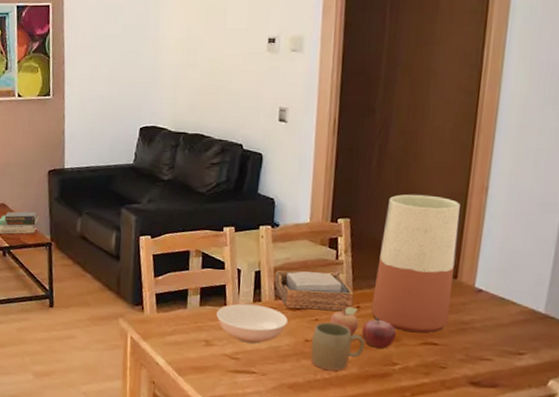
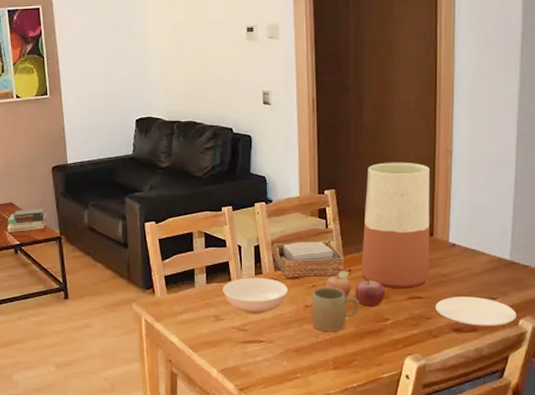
plate: none [451,347,546,385] -> present [435,297,516,327]

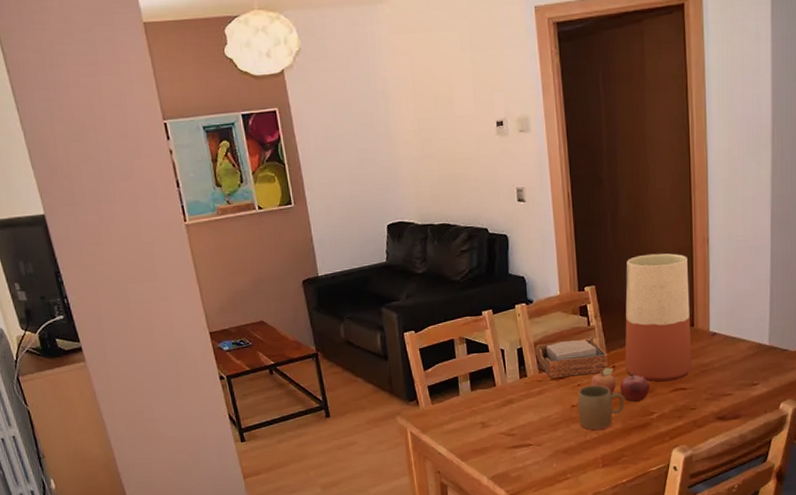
books: present [7,208,48,232] -> none [259,324,301,353]
bowl: present [222,277,288,314] -> none [487,380,553,418]
plate: present [435,297,516,327] -> none [698,384,777,413]

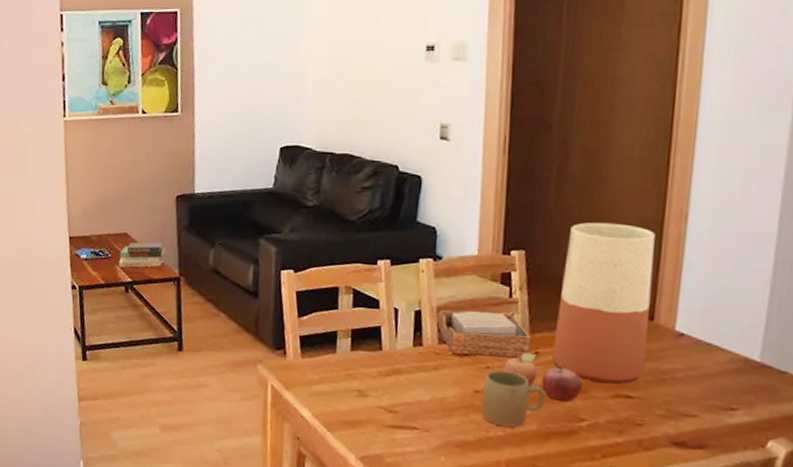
books: none [259,324,301,353] -> present [119,241,167,268]

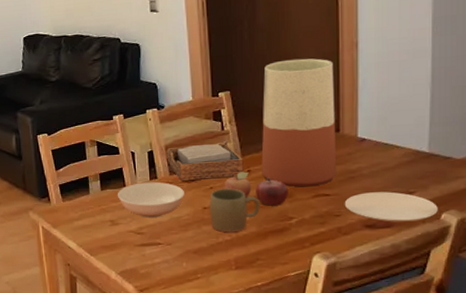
bowl: none [370,348,454,395] -> present [117,182,184,218]
plate: none [649,400,764,446] -> present [344,191,438,222]

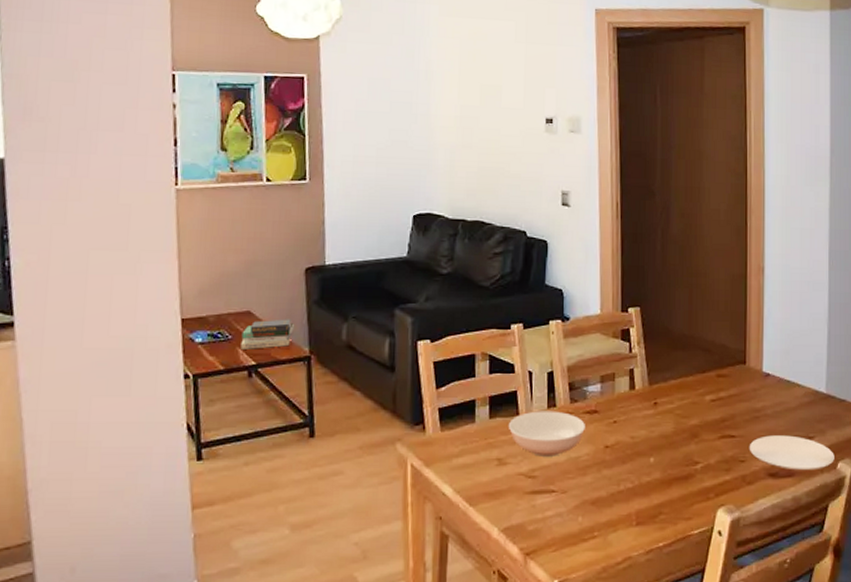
napkin holder: present [166,142,244,181] -> none [568,367,650,412]
mug: present [209,188,261,233] -> none [612,423,667,479]
fruit: present [224,171,252,198] -> none [628,404,658,436]
fruit: present [256,177,288,206] -> none [662,412,695,447]
vase: present [261,58,337,187] -> none [669,278,743,426]

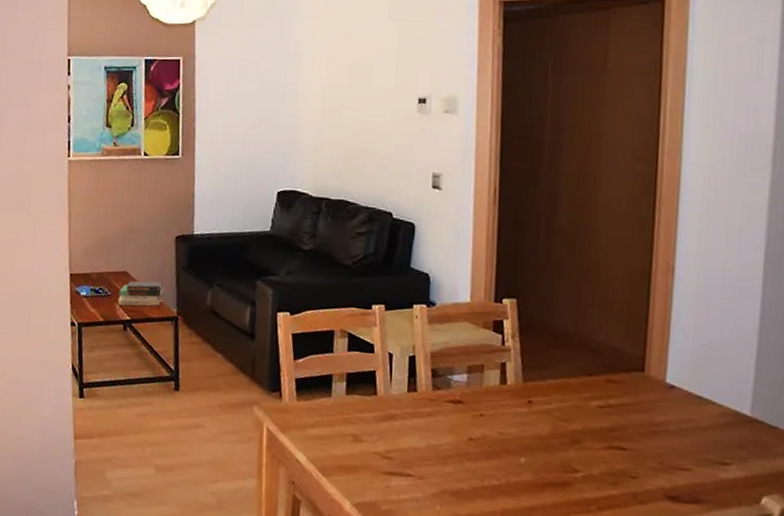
bowl: present [508,411,585,457] -> none [364,393,448,441]
plate: present [749,435,834,471] -> none [643,453,758,502]

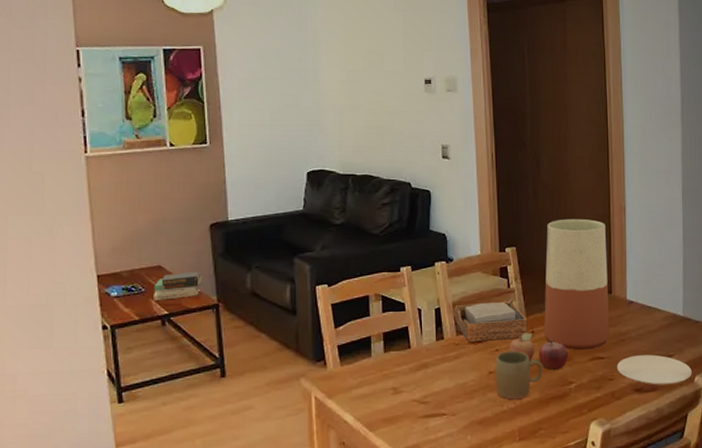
napkin holder: none [431,356,525,406] -> present [454,301,528,343]
mug: none [476,418,541,477] -> present [495,350,544,400]
fruit: none [497,401,532,435] -> present [509,332,535,361]
fruit: none [535,413,576,452] -> present [539,339,568,370]
vase: none [545,272,643,435] -> present [544,218,610,350]
plate: none [643,453,758,502] -> present [616,354,692,386]

